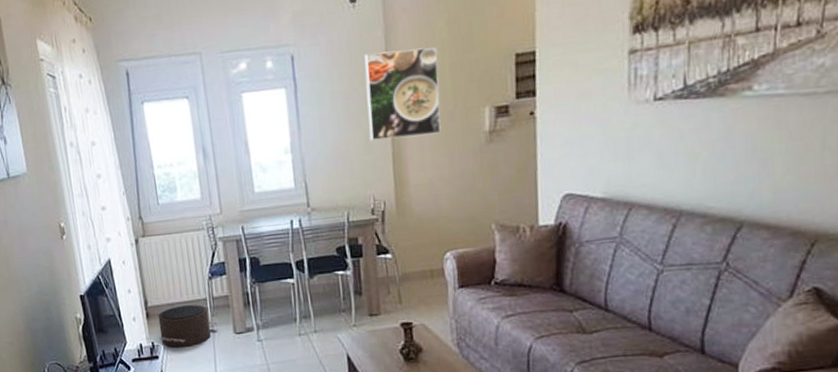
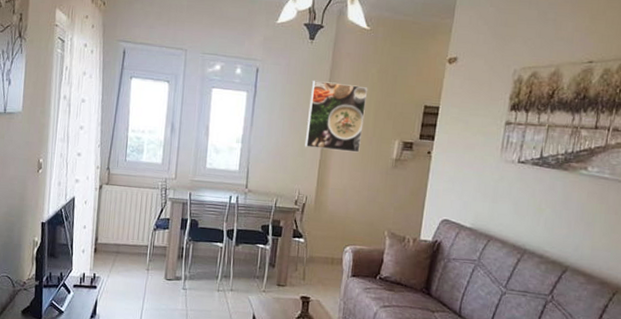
pouf: present [158,304,218,348] -> none [101,247,153,283]

